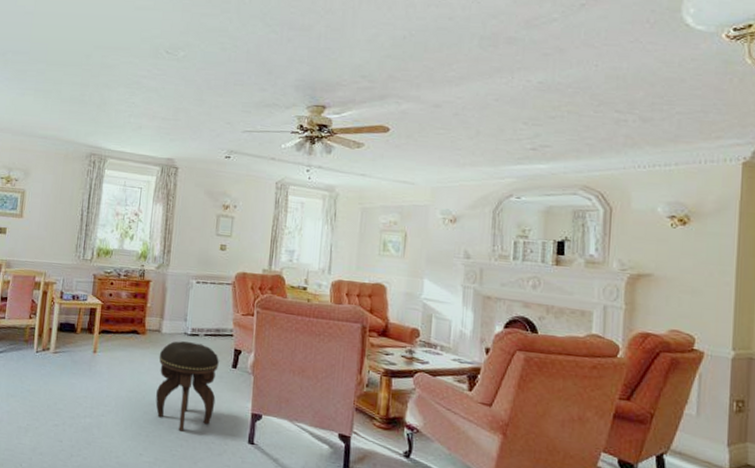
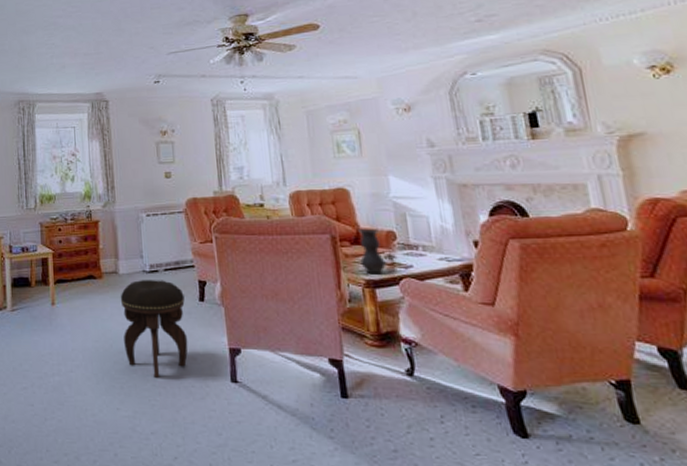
vase: none [383,323,406,366] -> present [358,229,386,275]

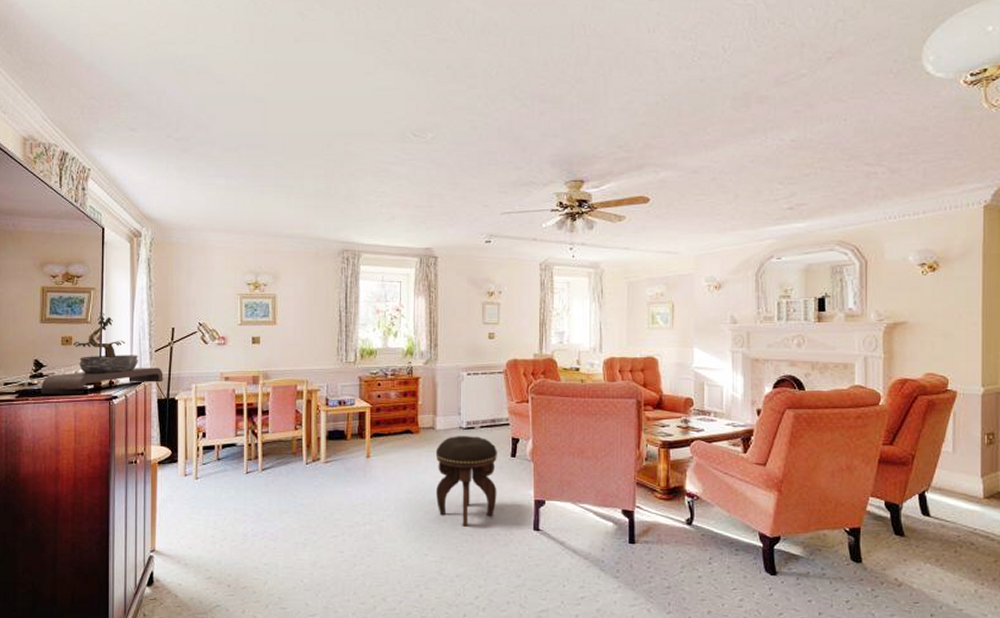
vase: present [358,229,386,275] -> none [660,396,681,437]

